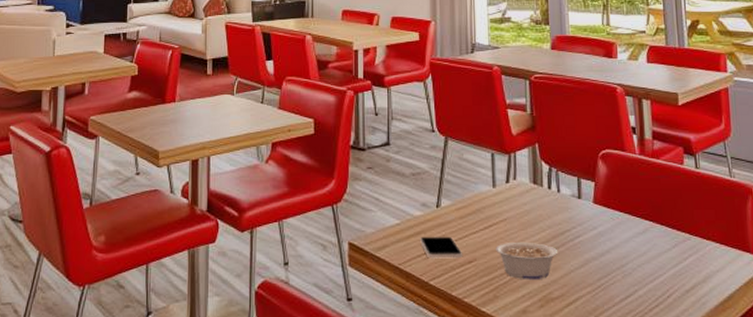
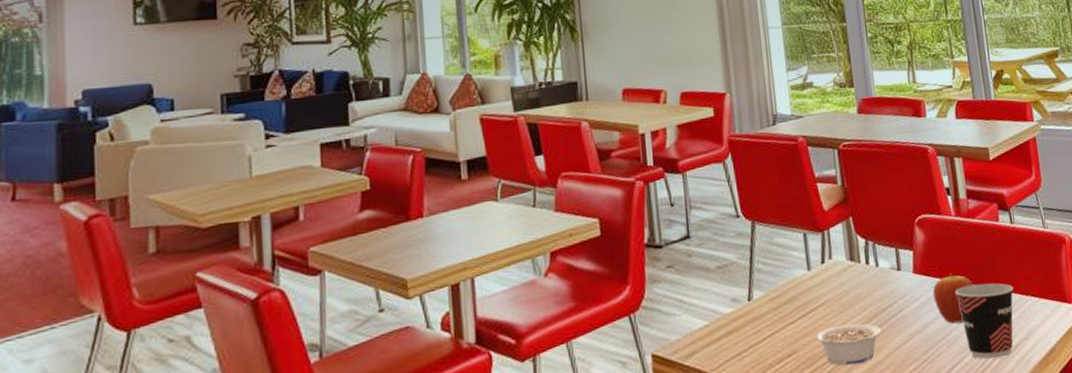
smartphone: present [420,236,462,259] -> none [733,330,781,359]
fruit: none [611,207,653,257] -> present [932,272,973,324]
cup: none [634,222,694,296] -> present [956,283,1013,360]

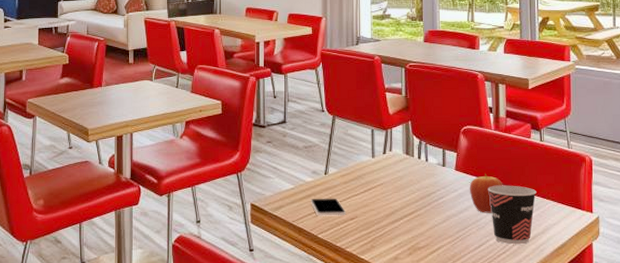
smartphone: none [733,330,781,359] -> present [311,198,345,216]
legume: present [816,323,882,366] -> none [373,202,425,233]

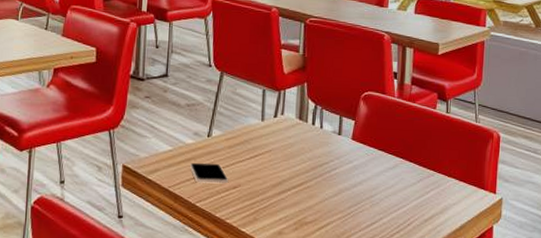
fruit: present [469,173,503,213] -> none [365,145,403,189]
cup: present [488,185,536,245] -> none [386,158,438,225]

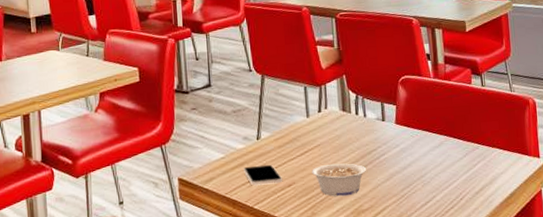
legume: none [259,171,316,206] -> present [312,163,367,197]

